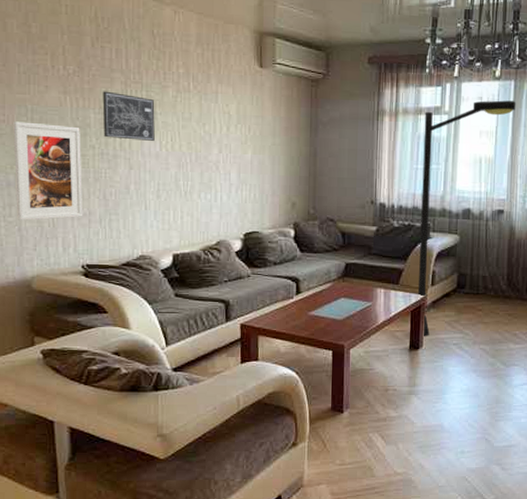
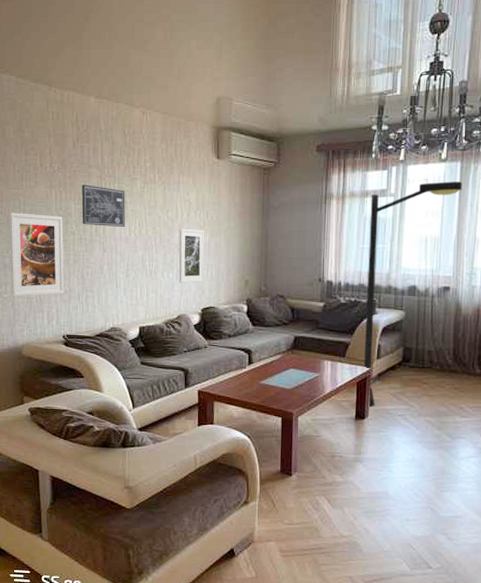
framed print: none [217,143,247,205] -> present [178,228,205,283]

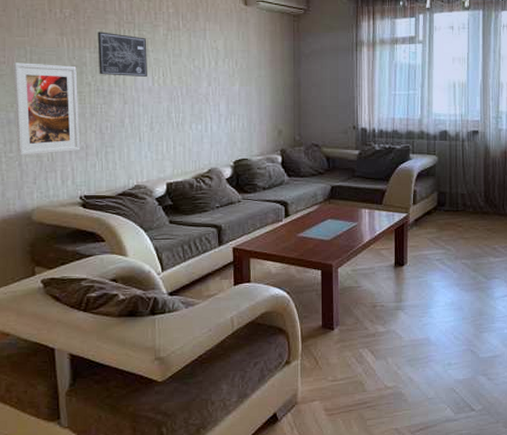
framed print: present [178,228,205,283] -> none [207,77,235,135]
floor lamp: present [364,181,463,407] -> none [400,29,485,253]

